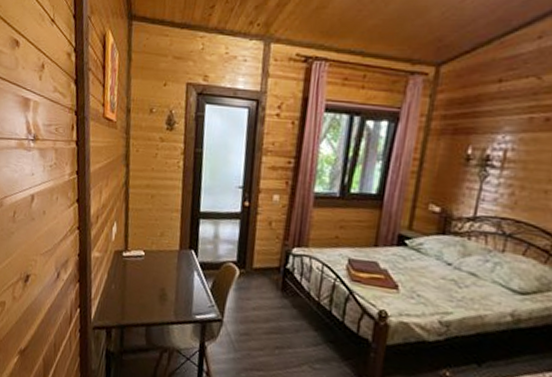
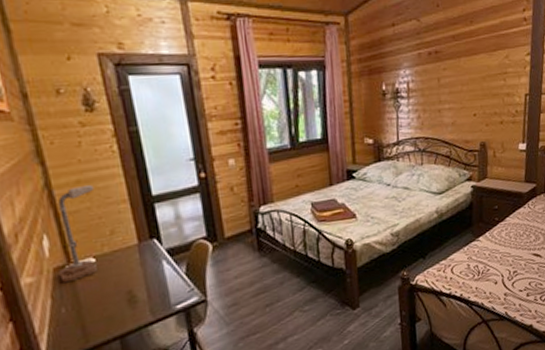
desk lamp: none [117,189,158,266] -> present [58,185,97,284]

